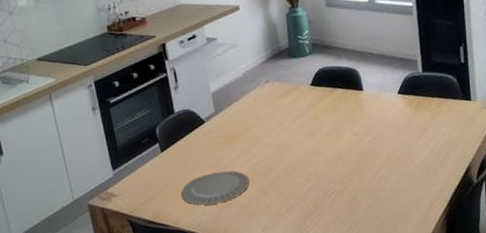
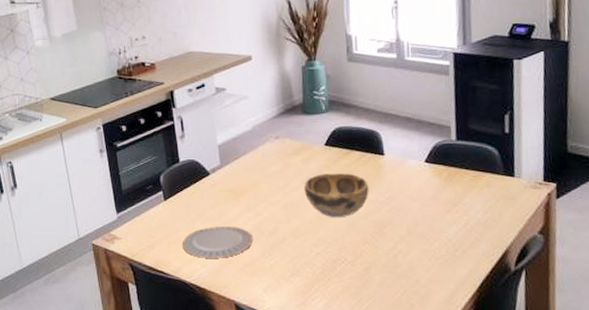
decorative bowl: none [294,109,352,152] -> present [303,173,369,218]

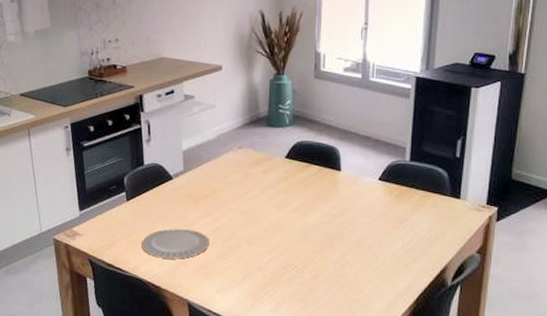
decorative bowl: present [303,173,369,218] -> none [262,185,324,228]

